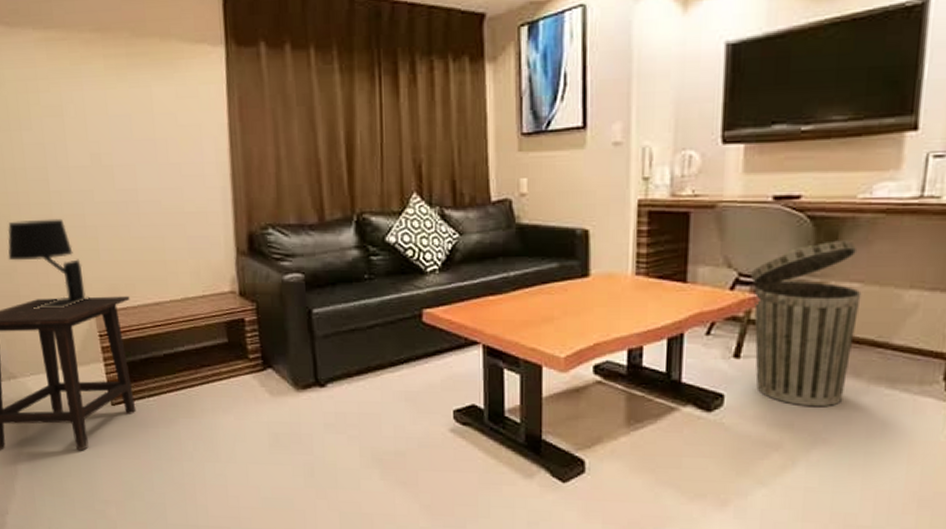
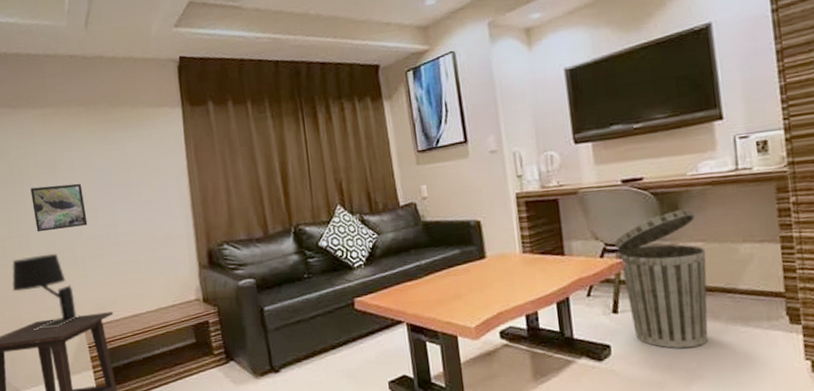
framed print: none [30,133,101,191] -> present [30,183,88,232]

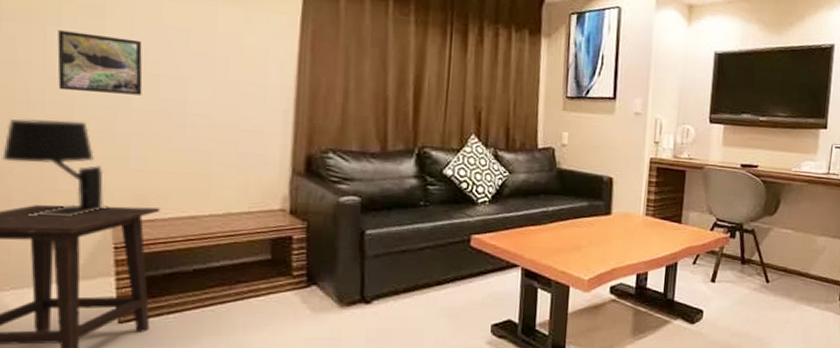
trash can: present [615,209,708,349] -> none [724,199,793,320]

